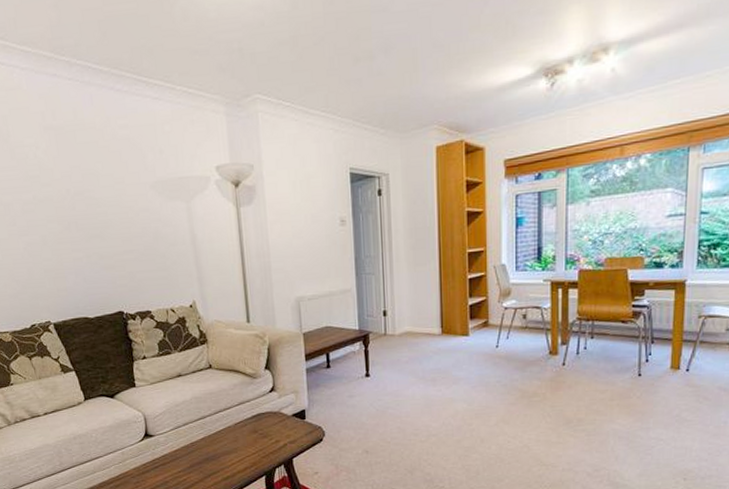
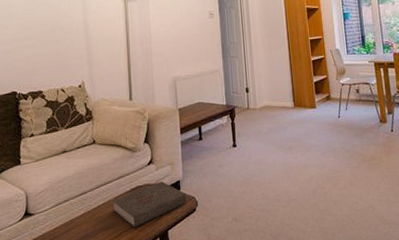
book: none [233,409,313,454] -> present [112,181,187,228]

